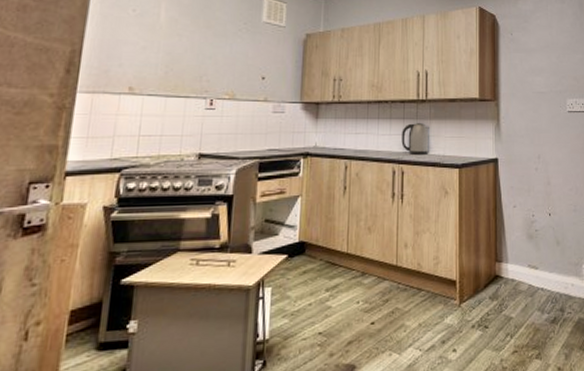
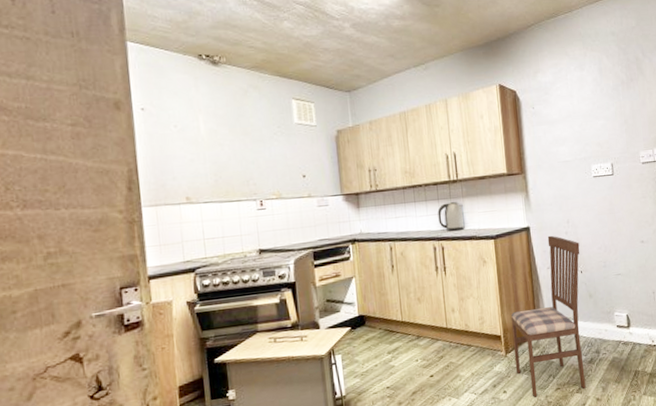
dining chair: none [469,170,550,360] -> present [511,235,586,397]

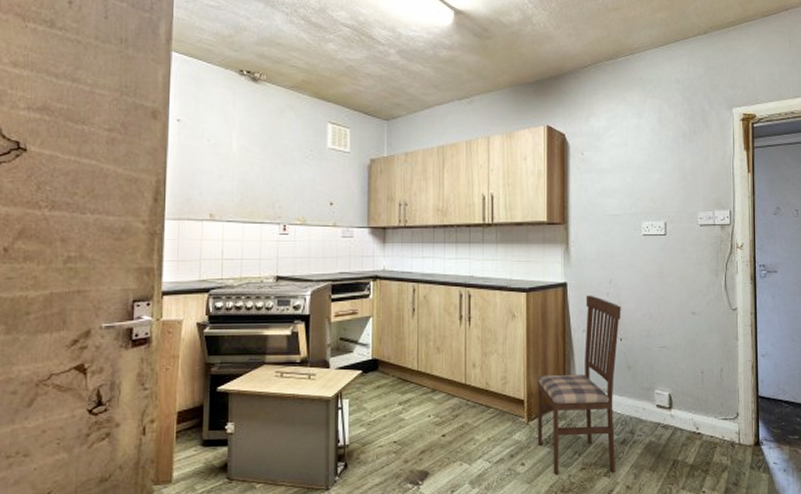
kettle: present [437,201,465,231] -> none [468,246,496,278]

